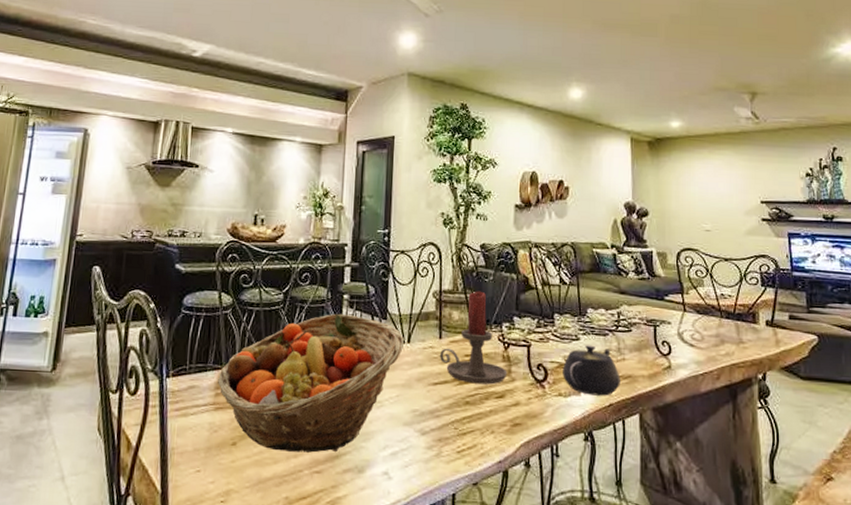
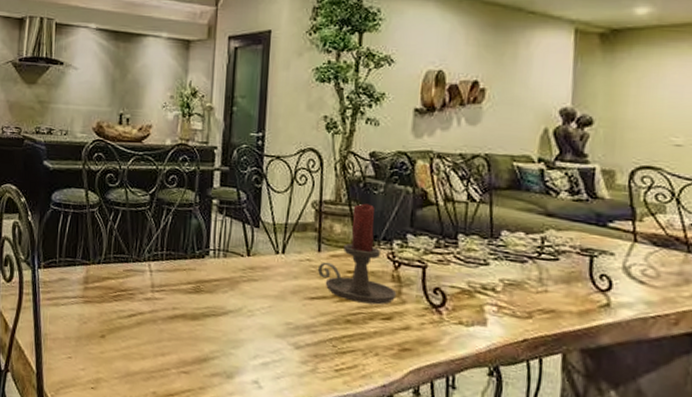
fruit basket: present [218,313,404,453] -> none [86,218,278,355]
teapot: present [563,345,620,396] -> none [465,271,540,330]

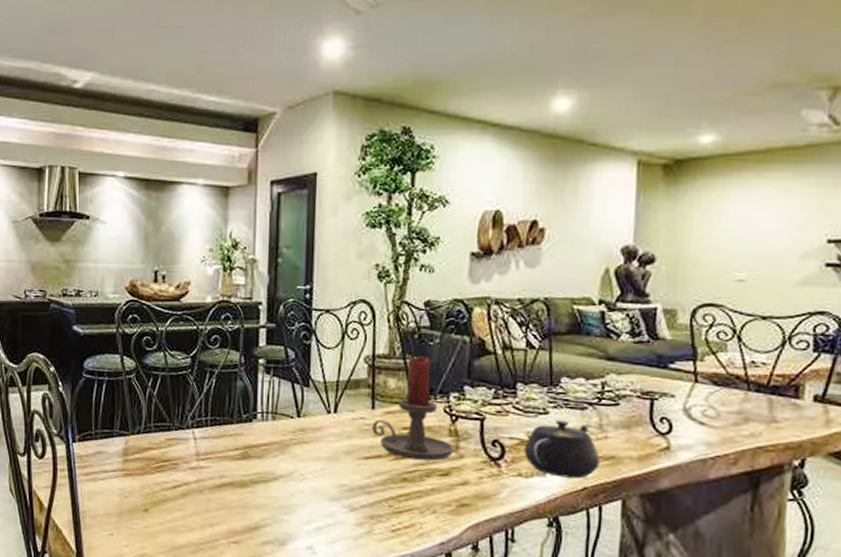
teapot: none [465,271,540,330] -> present [524,420,600,479]

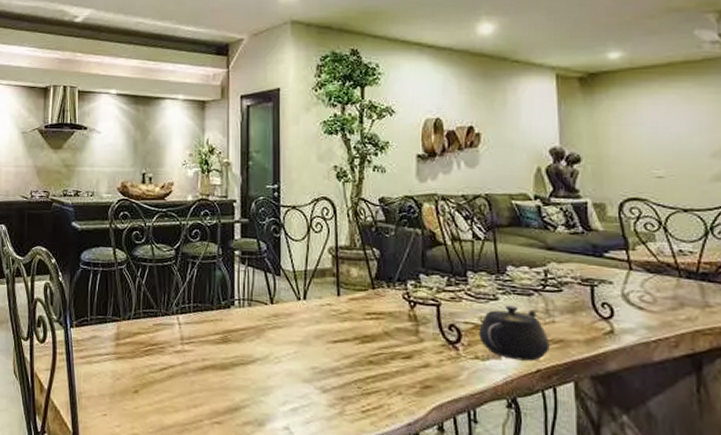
candle holder: present [372,356,455,461] -> none [339,247,415,345]

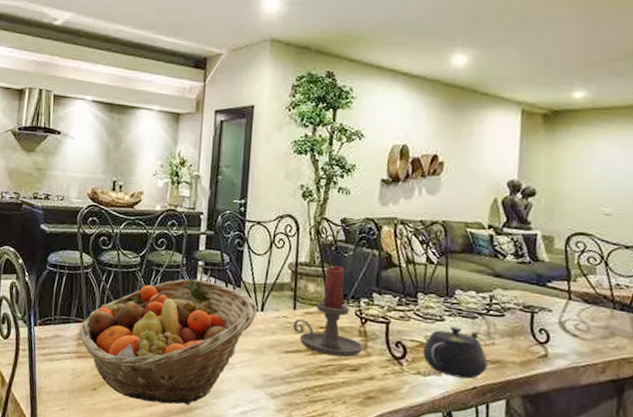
fruit basket: none [117,269,299,404] -> present [80,278,257,405]
candle holder: none [339,247,415,345] -> present [293,265,363,358]

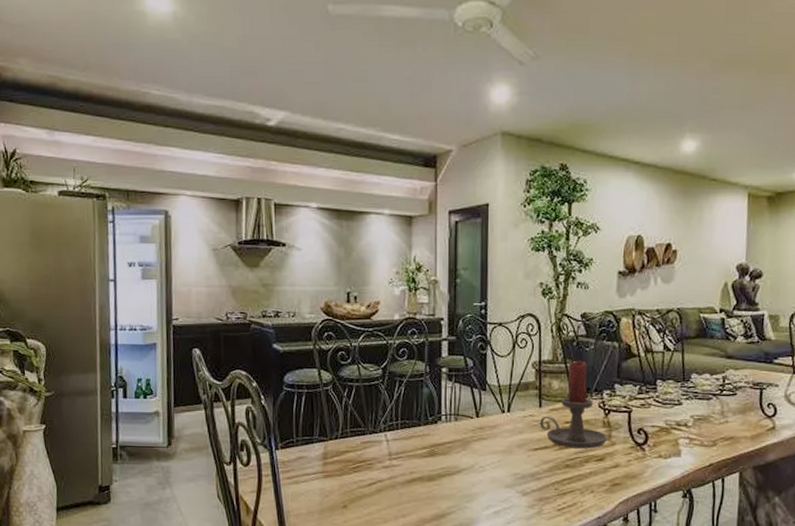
fruit basket: present [80,278,257,405] -> none [325,386,504,513]
teapot: present [423,326,488,379] -> none [663,409,722,457]

